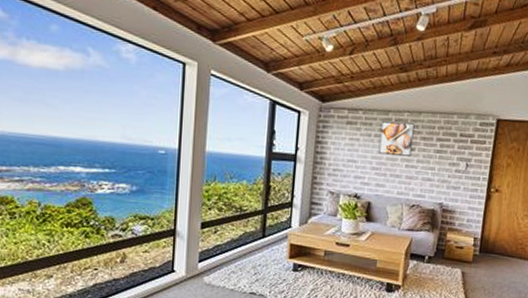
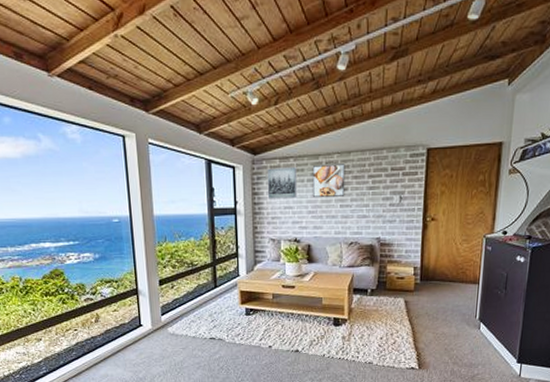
wall art: none [331,118,366,153] -> present [267,166,297,199]

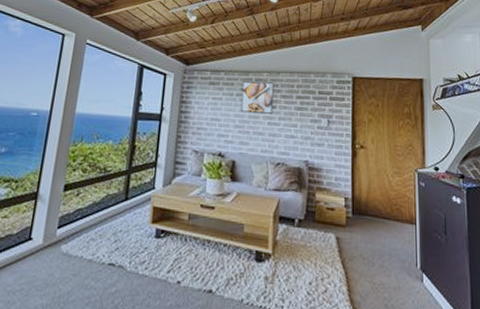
wall art: present [267,166,297,199] -> none [195,79,227,111]

